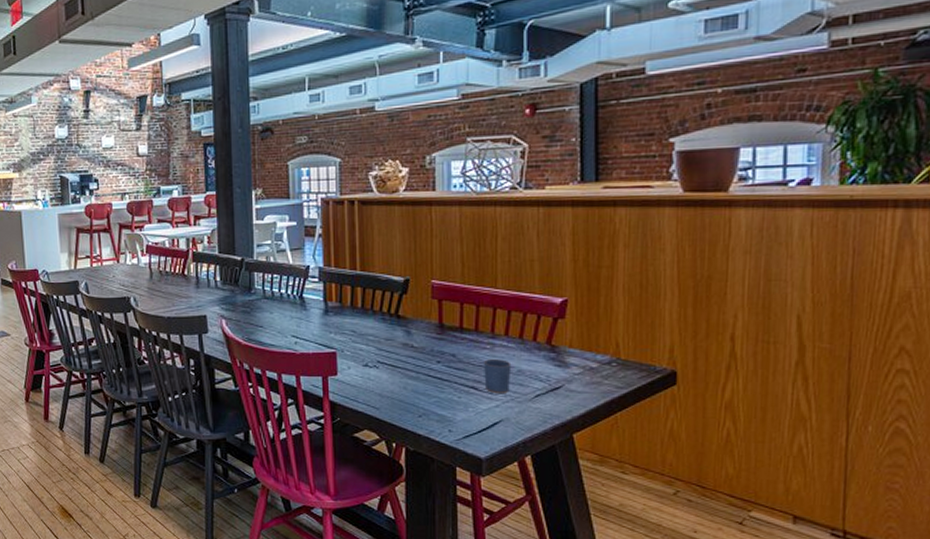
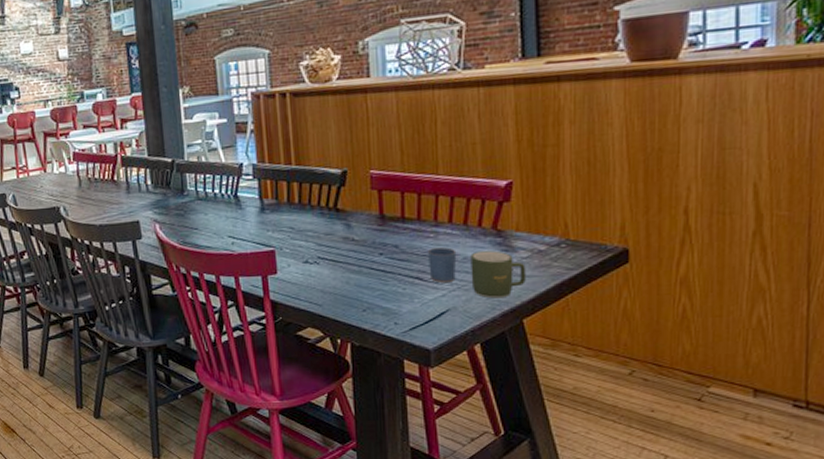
mug: none [524,365,577,412] -> present [470,250,526,299]

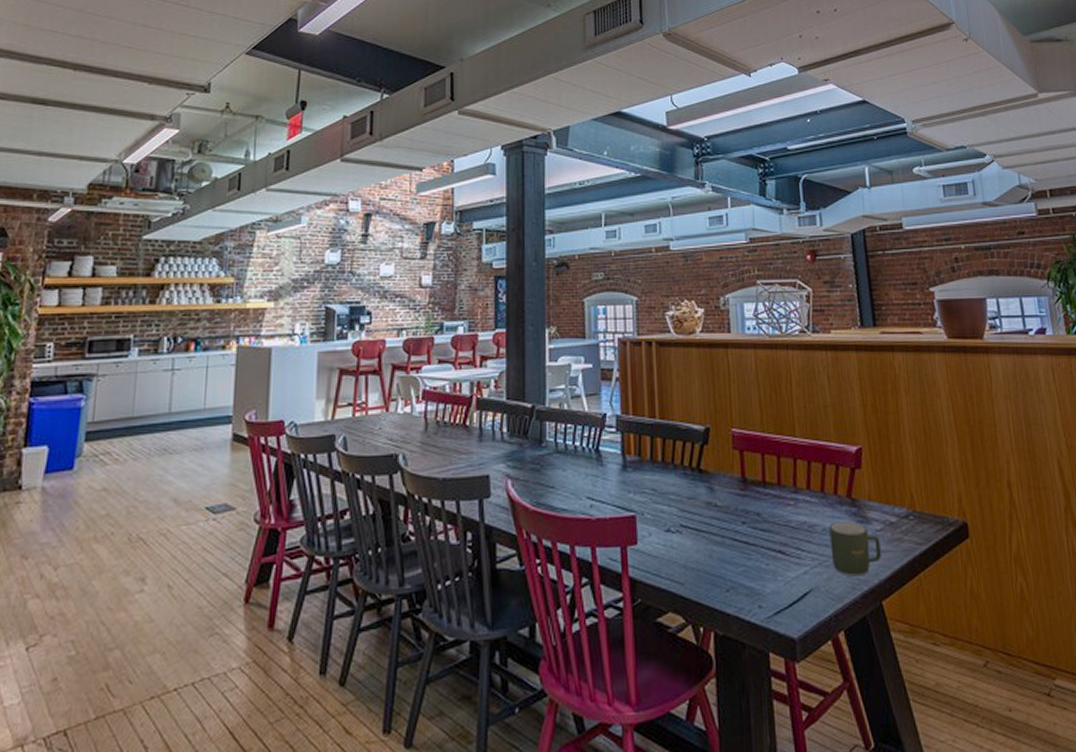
mug: present [428,247,457,282] -> none [789,517,817,557]

